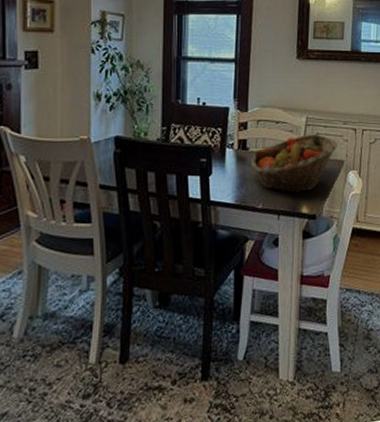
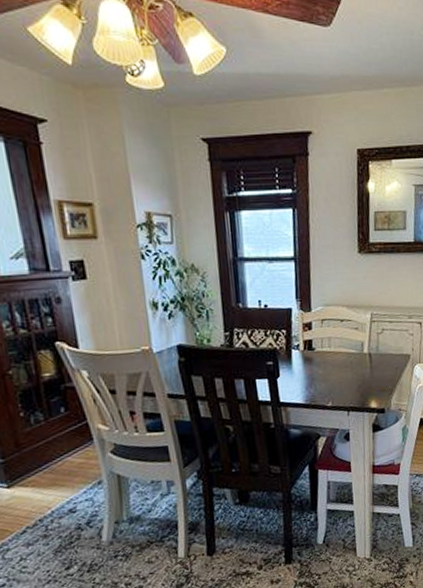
fruit basket: present [250,133,338,193] -> none [317,329,404,390]

